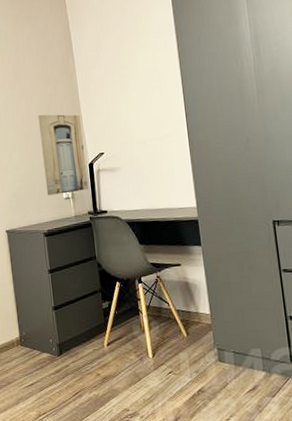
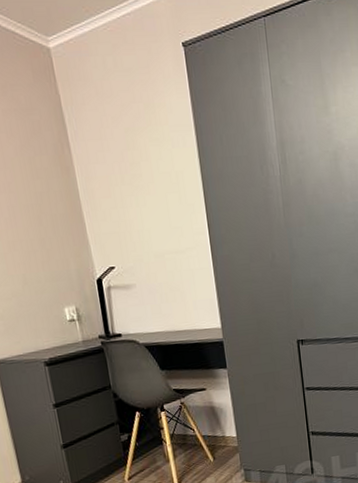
wall art: present [38,114,89,196] -> none [26,217,98,317]

